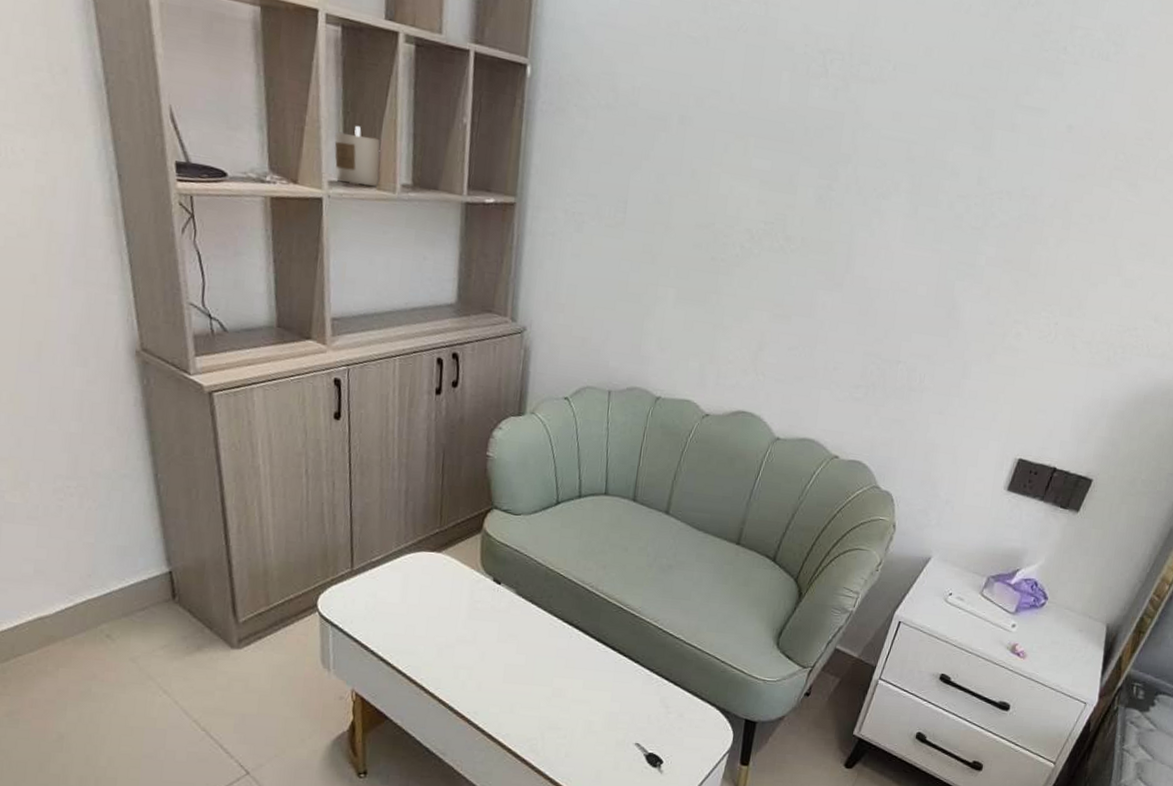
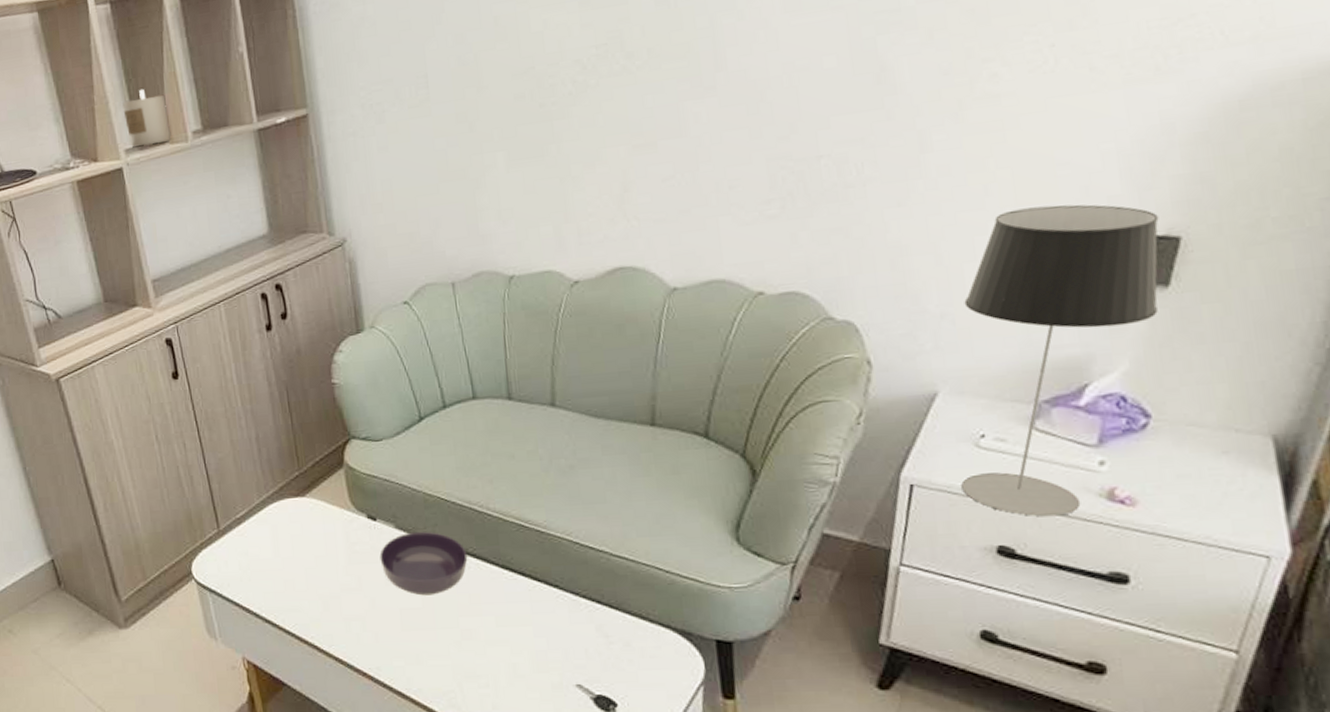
bowl: none [497,599,572,656] -> present [379,531,468,596]
table lamp: none [929,435,1085,659] -> present [961,204,1159,517]

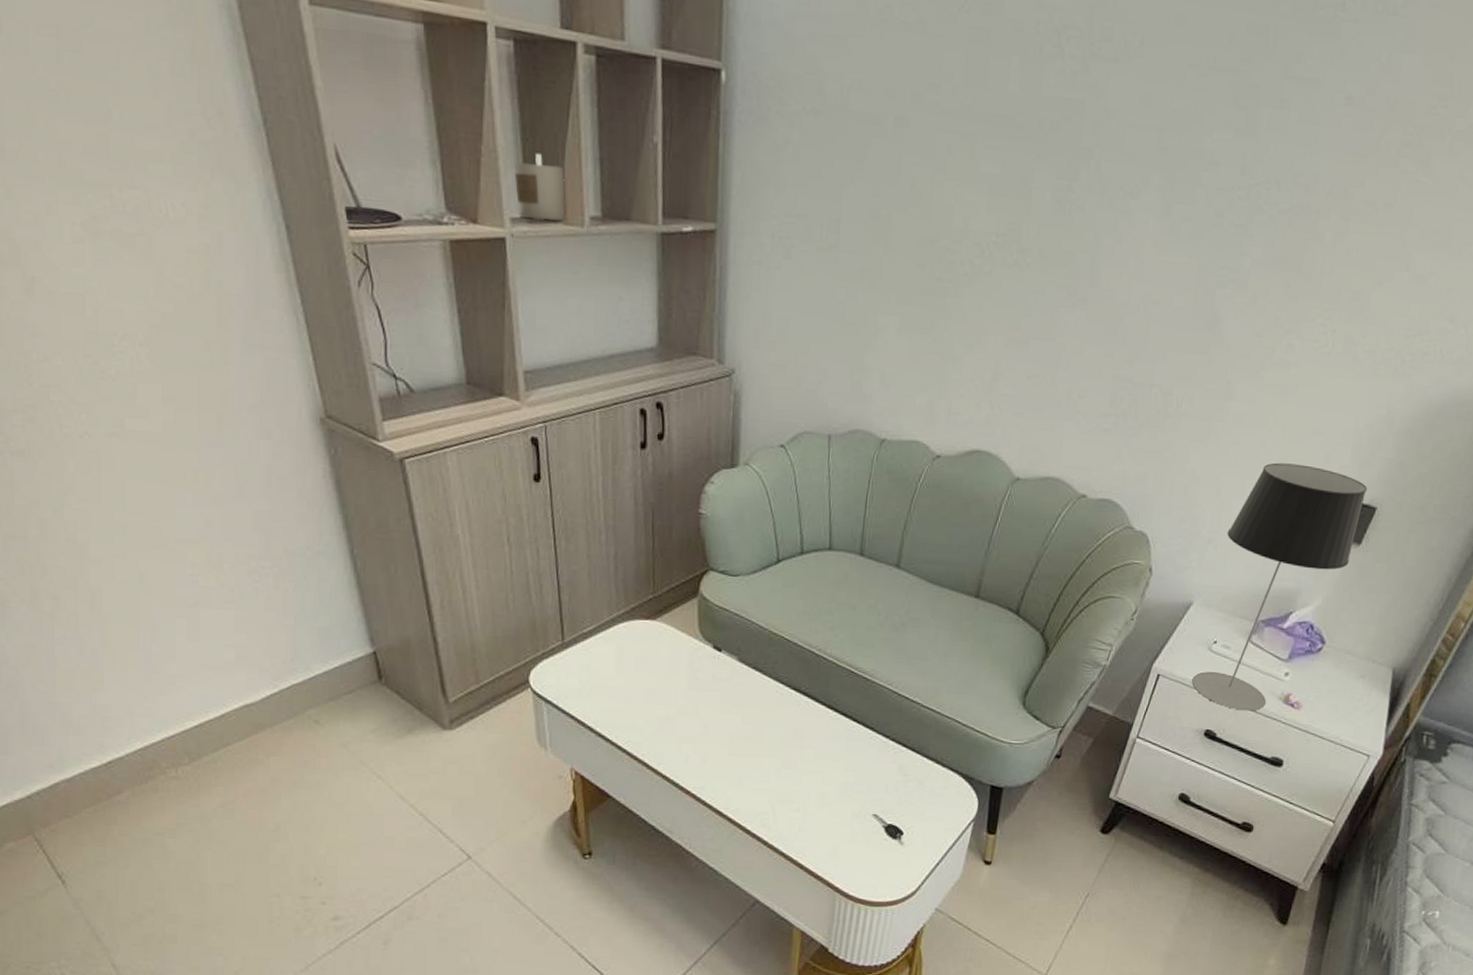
bowl: present [379,531,468,596] -> none [719,666,800,726]

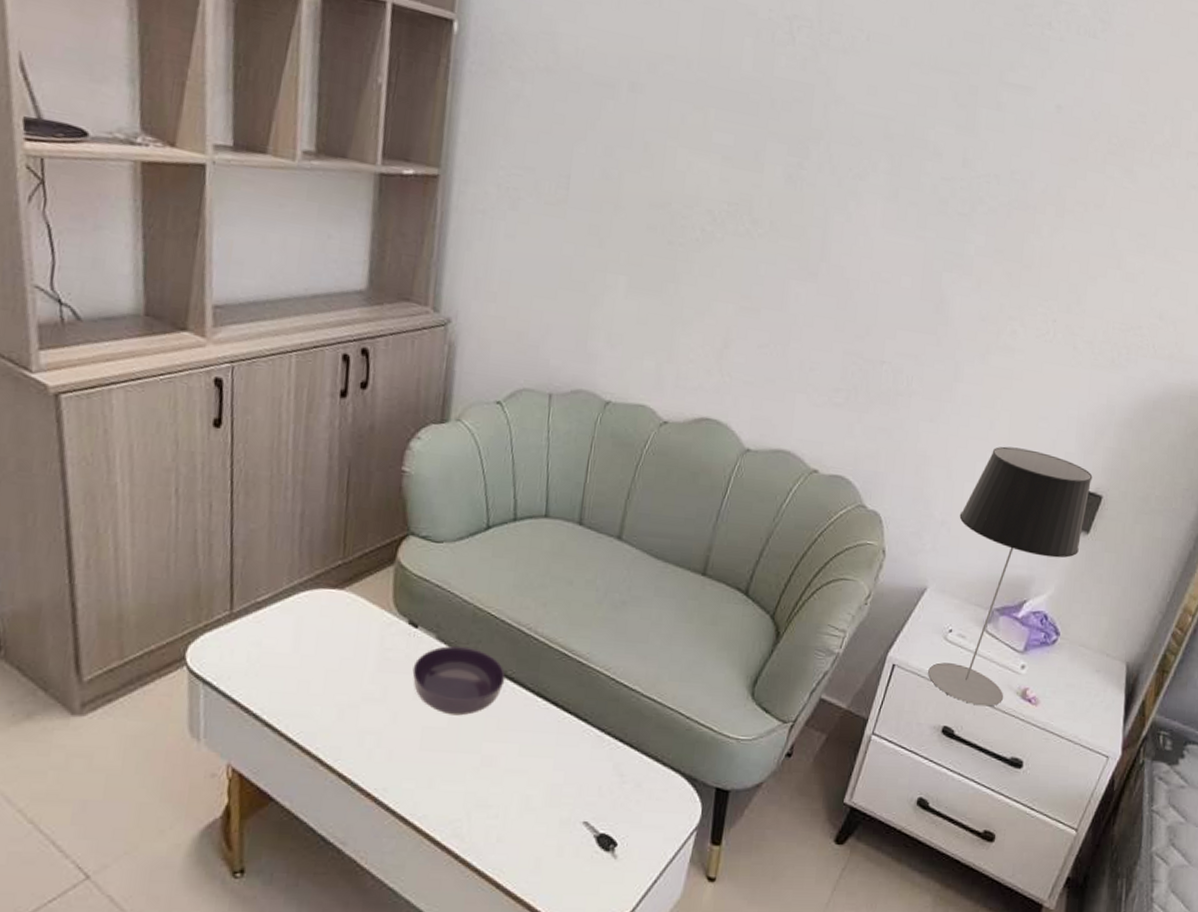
candle: present [514,153,566,222] -> none [222,81,279,153]
bowl: none [719,666,800,726] -> present [412,645,506,716]

